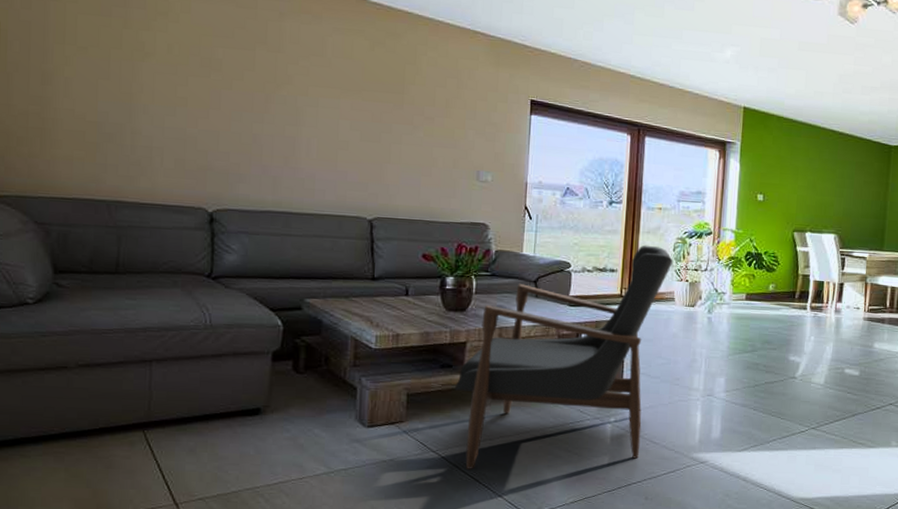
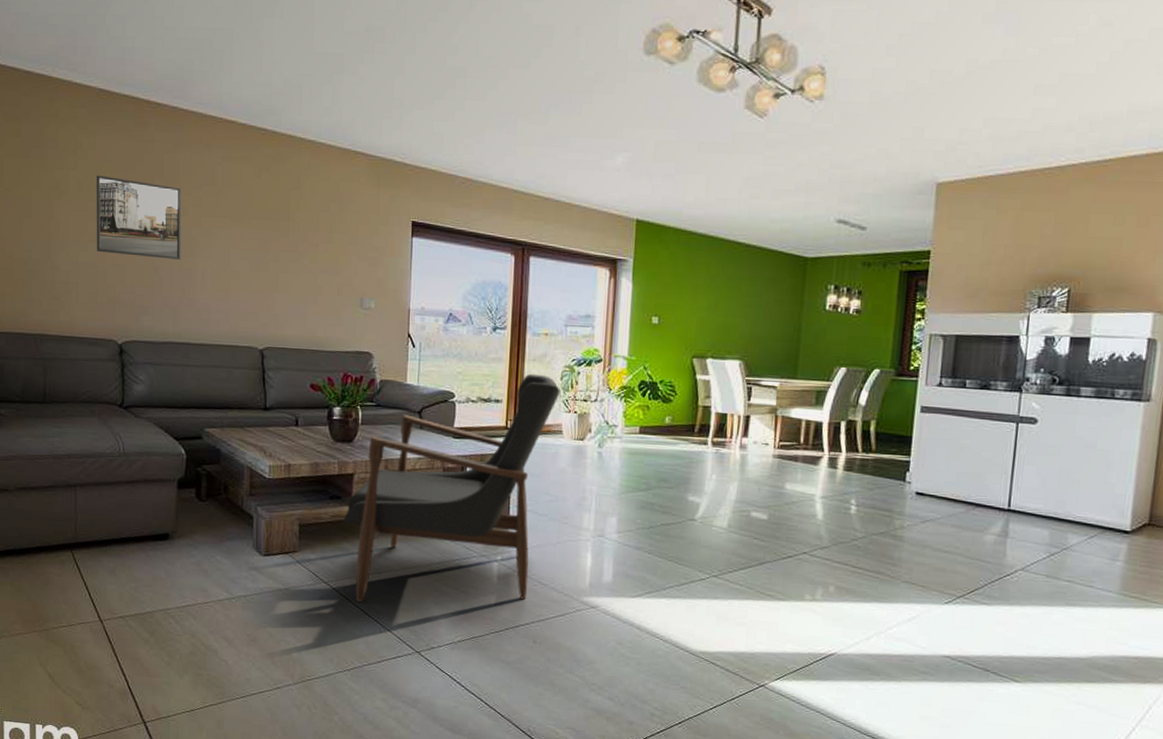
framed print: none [186,39,287,128] -> present [96,175,182,260]

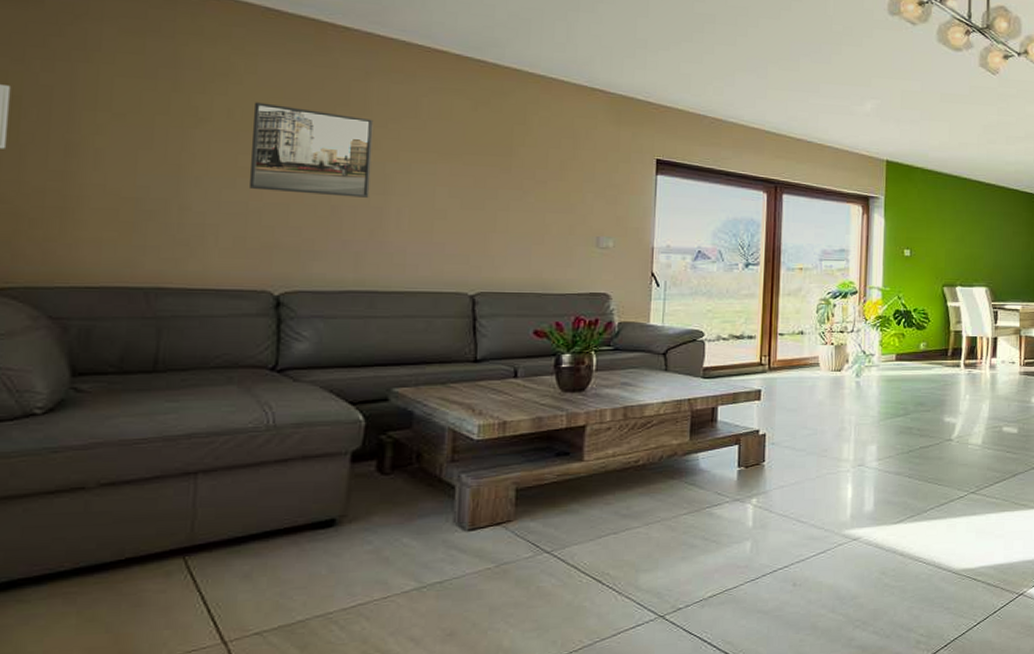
armchair: present [343,373,560,602] -> none [572,308,816,570]

